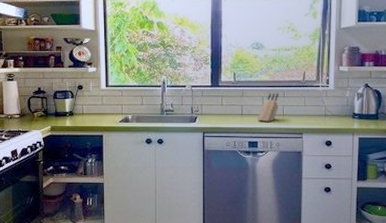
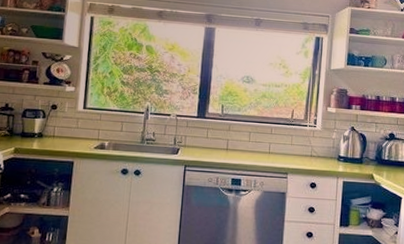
knife block: present [257,93,278,122] -> none [242,129,266,159]

